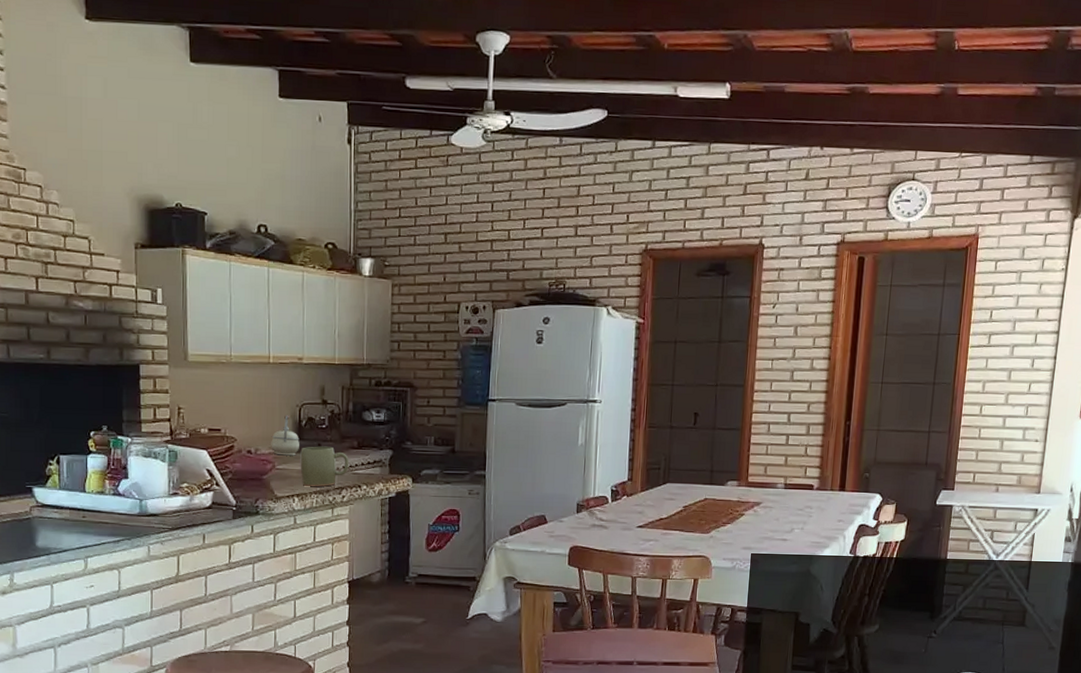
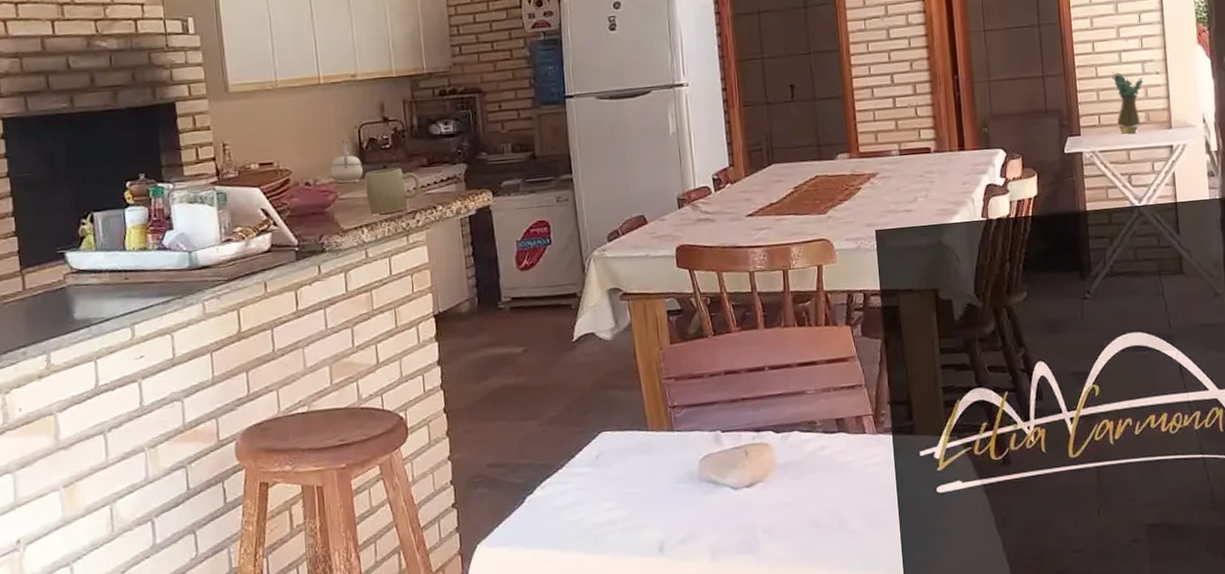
vase: none [990,435,1022,494] -> present [1111,72,1143,134]

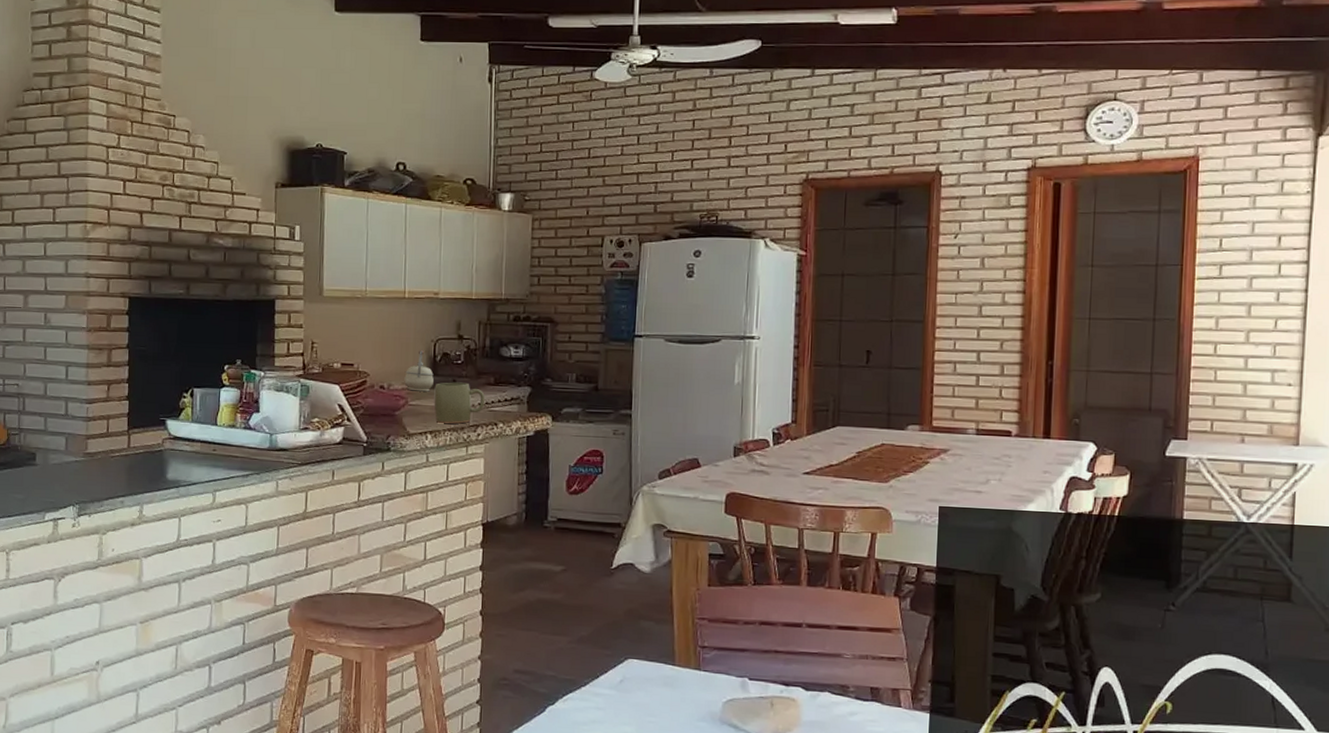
vase: present [1111,72,1143,134] -> none [1232,377,1271,445]

